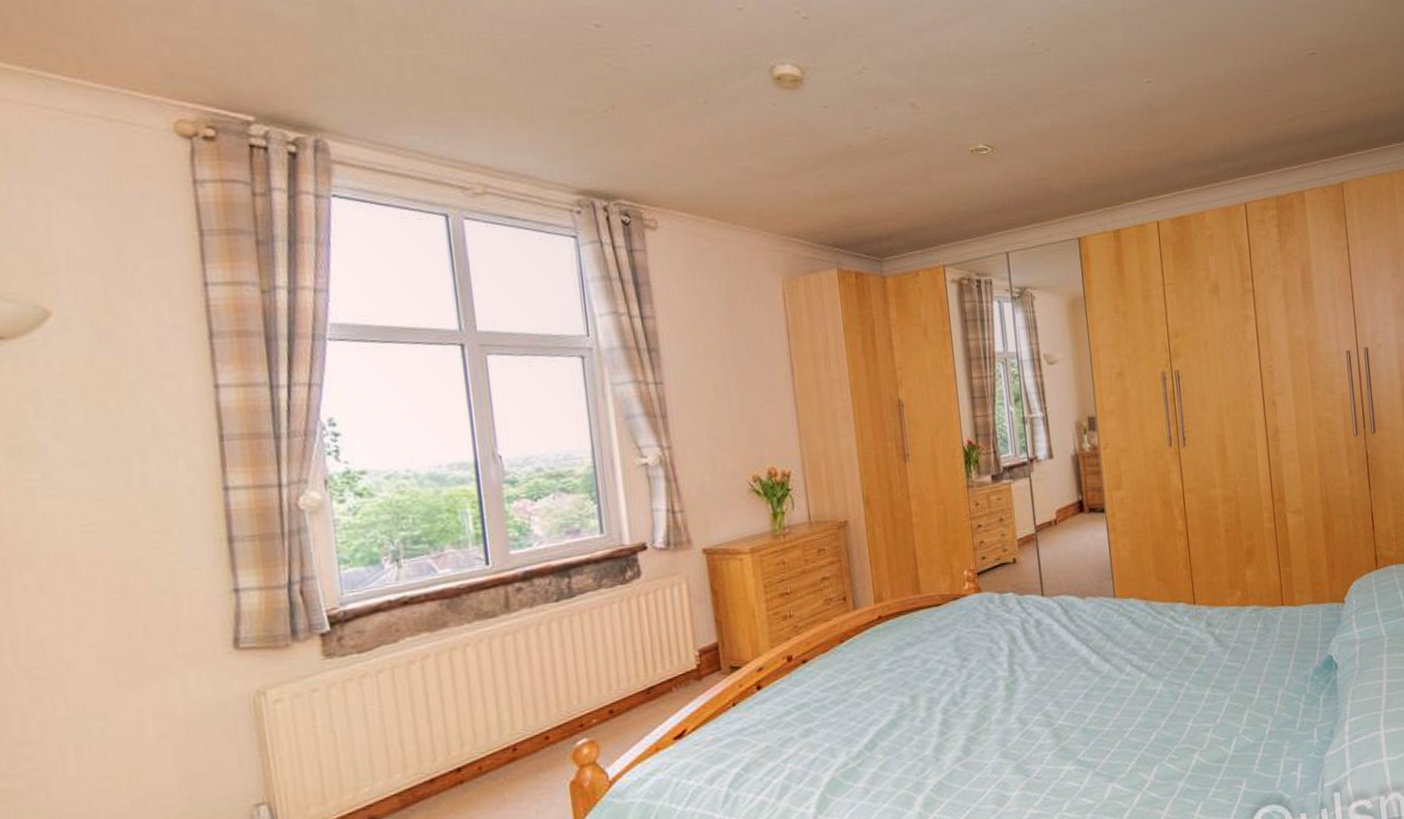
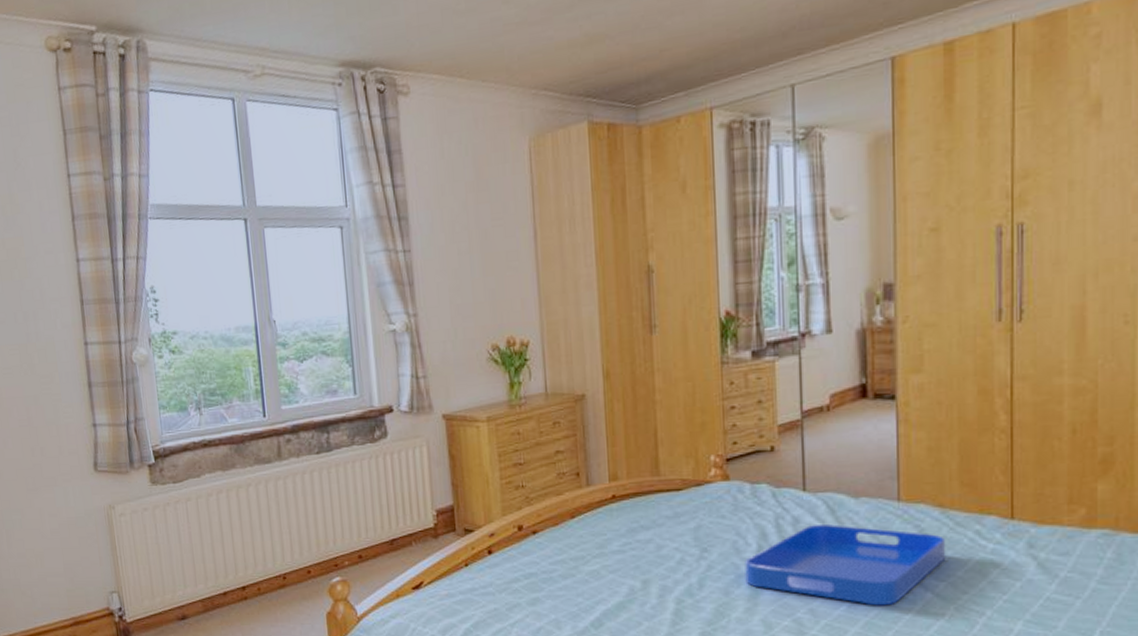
serving tray: none [999,622,1153,691] -> present [745,524,946,606]

